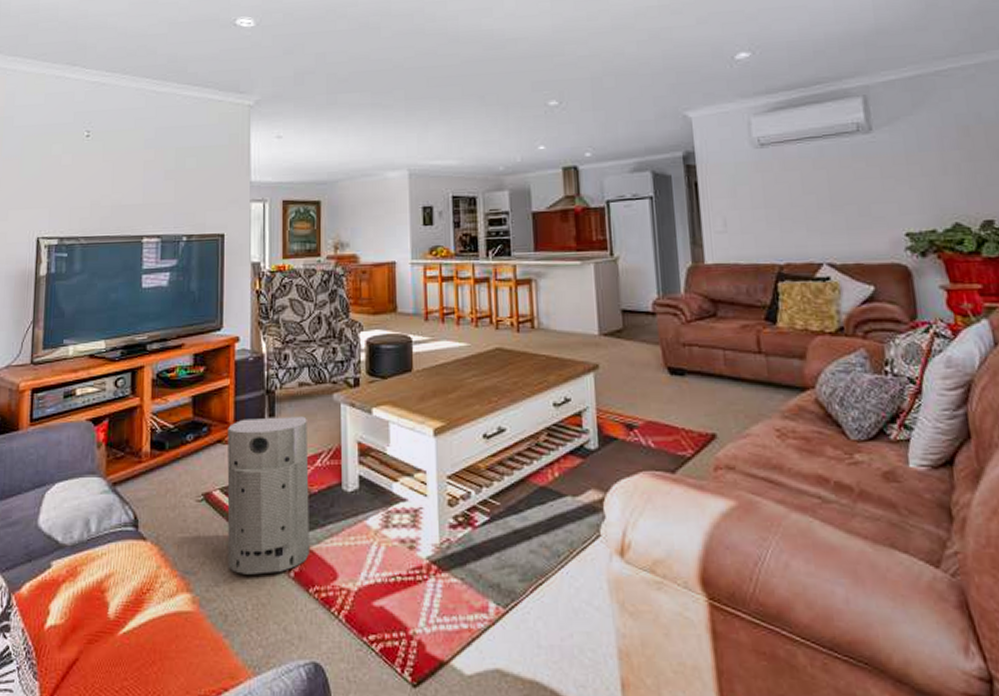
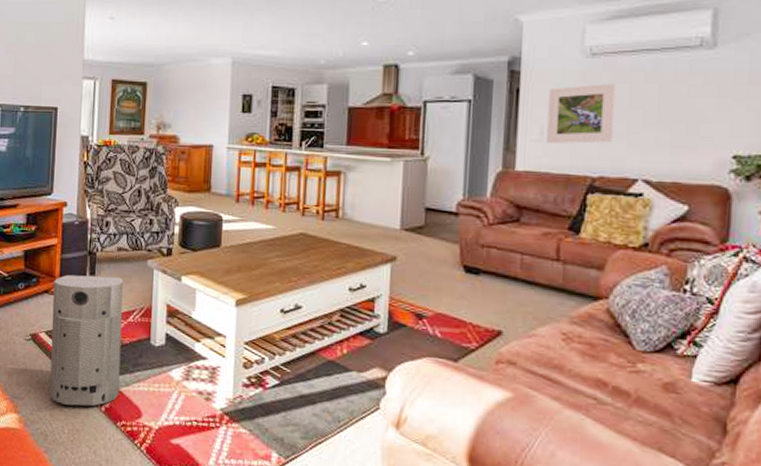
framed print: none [725,171,793,235] -> present [546,83,616,144]

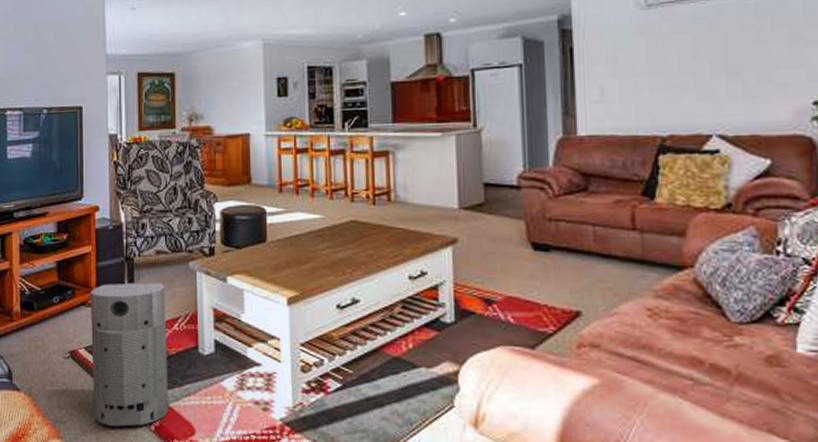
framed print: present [546,83,616,144] -> none [604,34,680,105]

